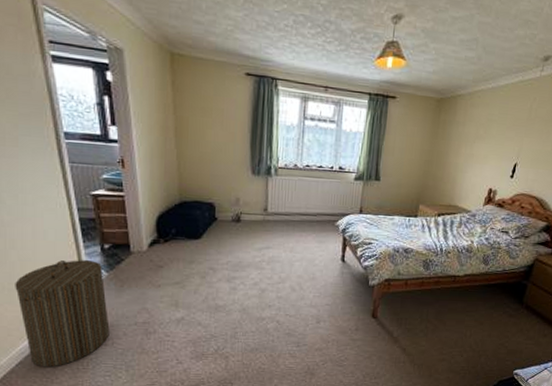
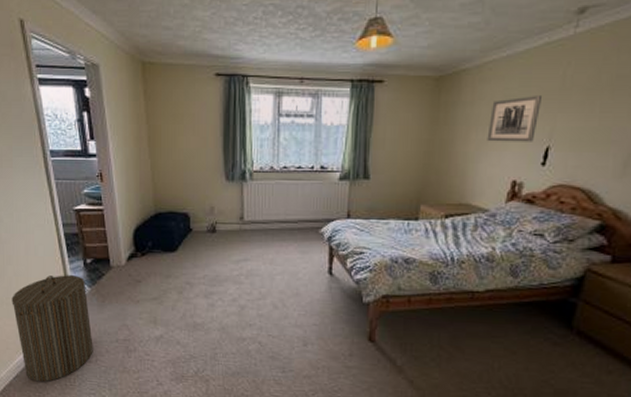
wall art: none [473,122,515,159] -> present [487,96,543,142]

